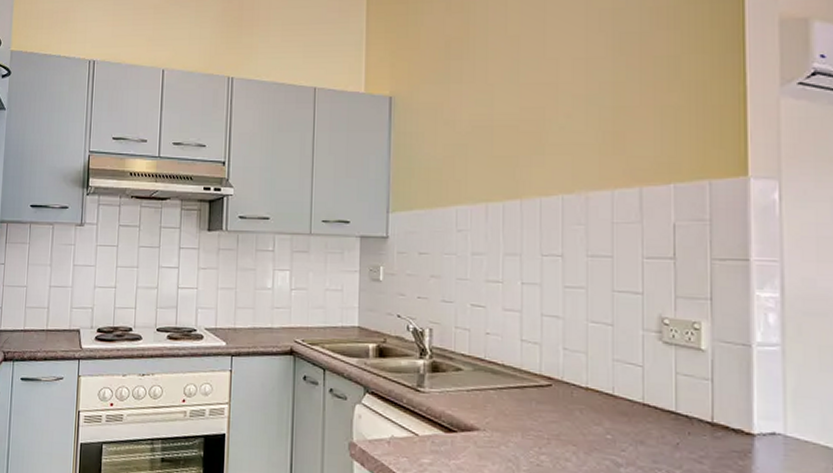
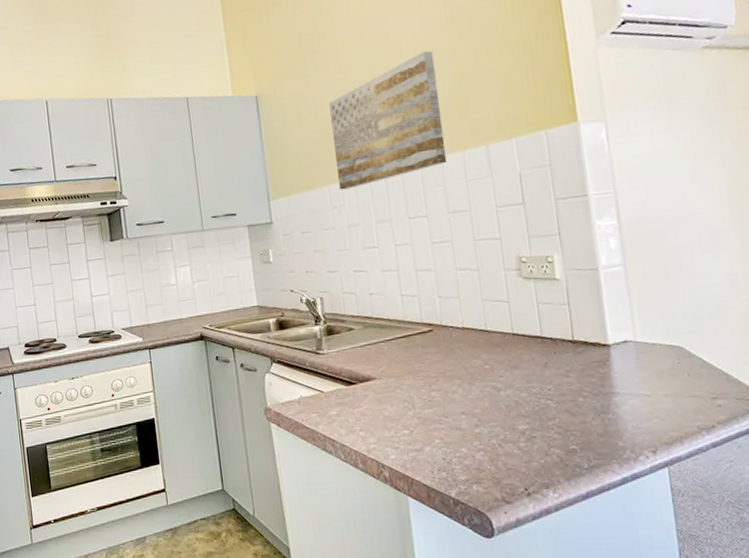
wall art: none [469,74,594,213] -> present [329,50,447,190]

